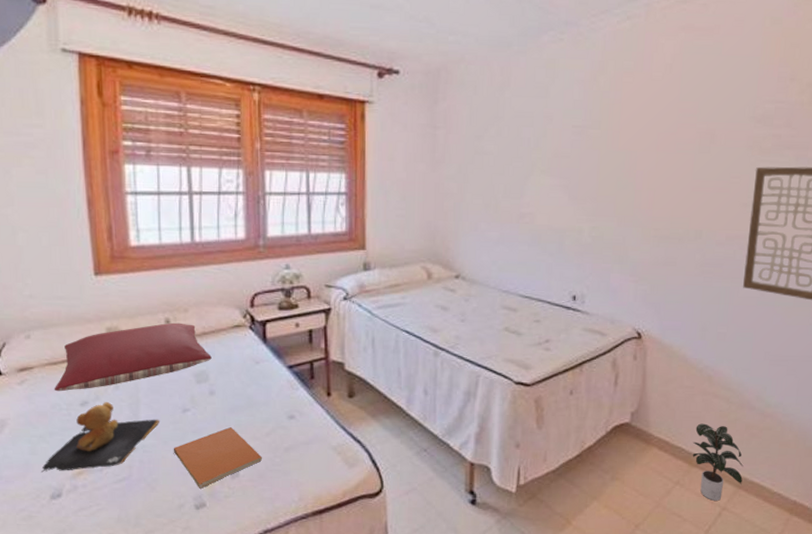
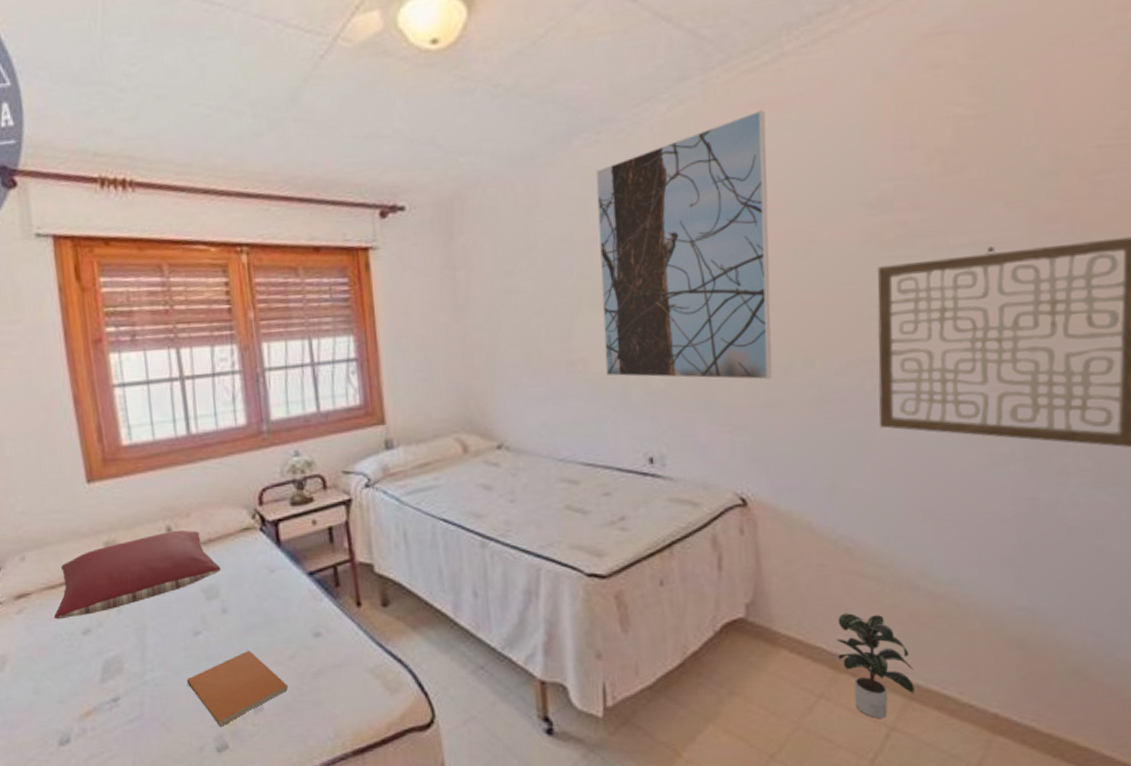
teddy bear: present [40,402,159,473] -> none [46,628,169,715]
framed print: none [548,33,690,244] -> present [595,109,772,380]

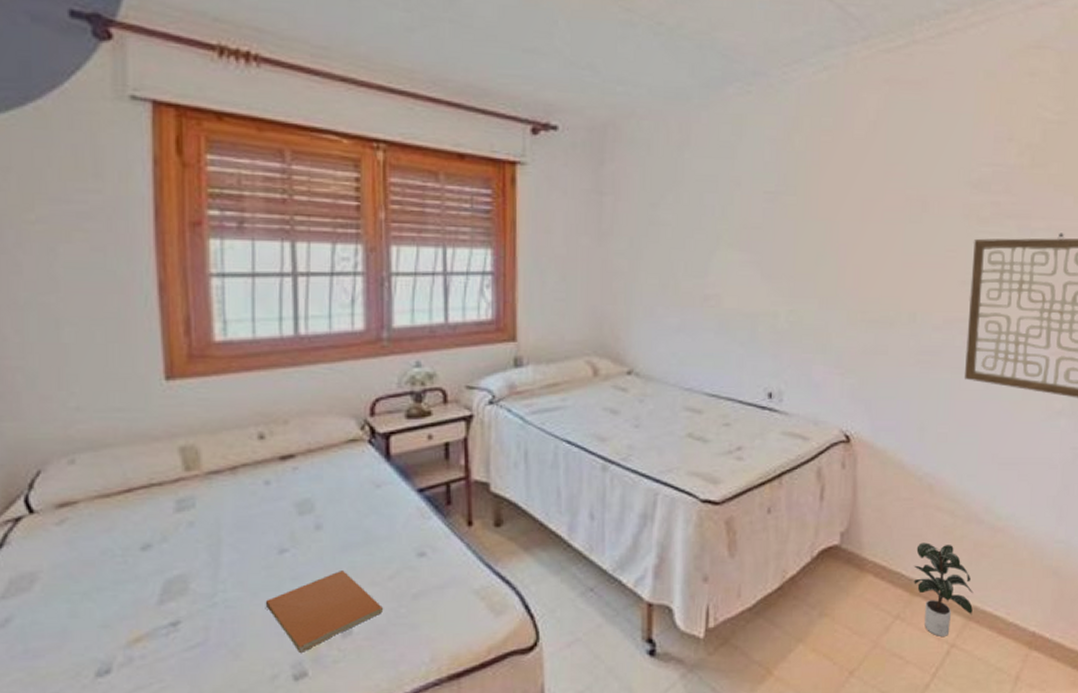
pillow: present [54,530,221,620] -> none [106,438,319,533]
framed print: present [595,109,772,380] -> none [737,87,896,329]

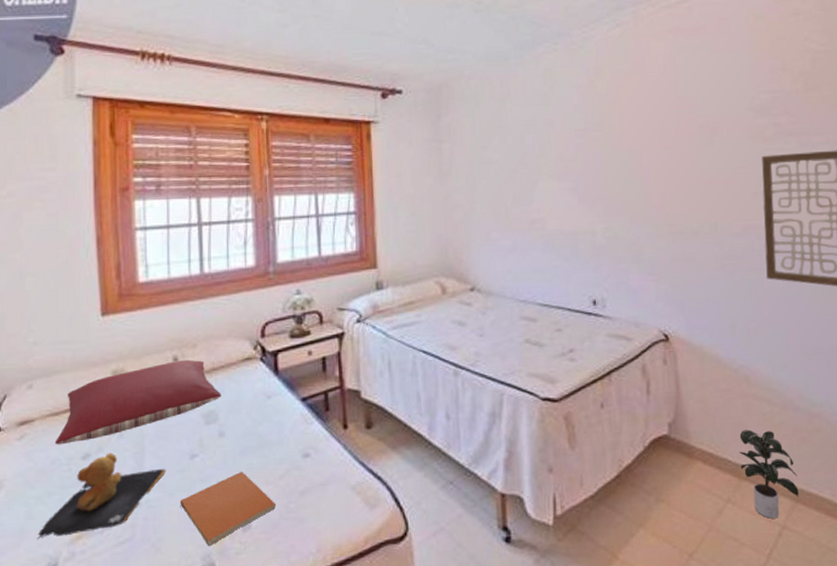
teddy bear: none [83,544,248,642] -> present [36,453,166,540]
pillow: none [106,438,319,533] -> present [56,359,221,445]

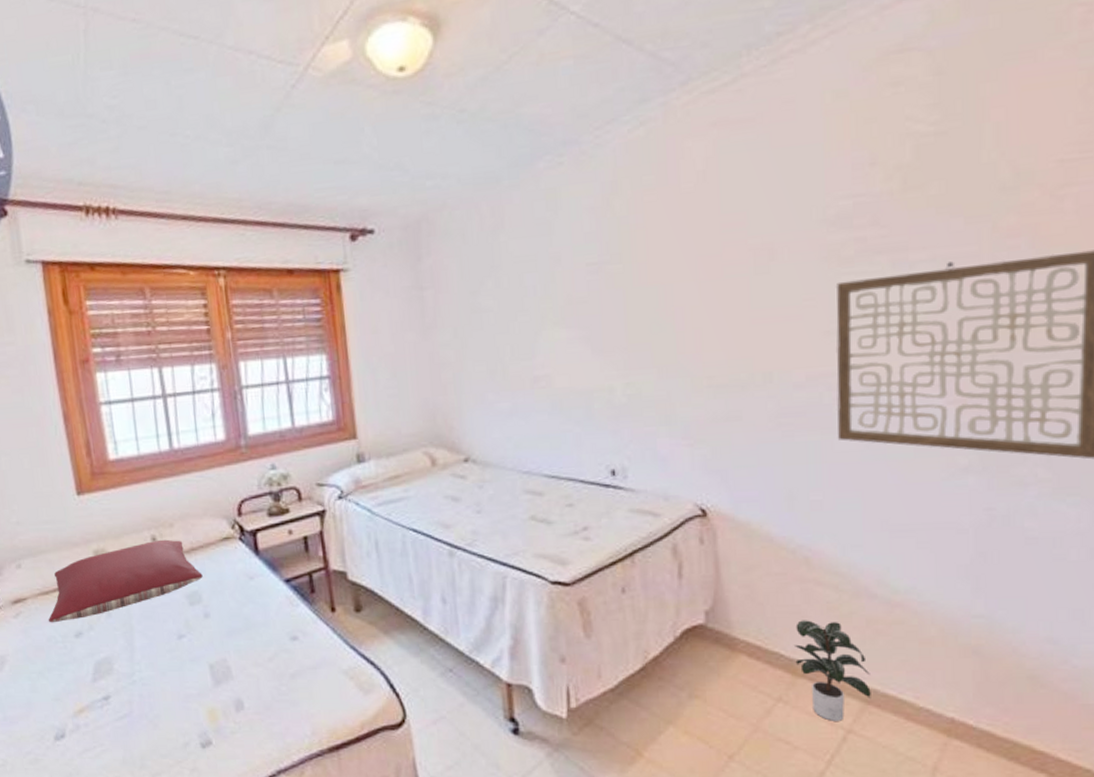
teddy bear: present [36,453,166,540] -> none [42,632,156,712]
book: present [180,472,276,546] -> none [172,653,267,724]

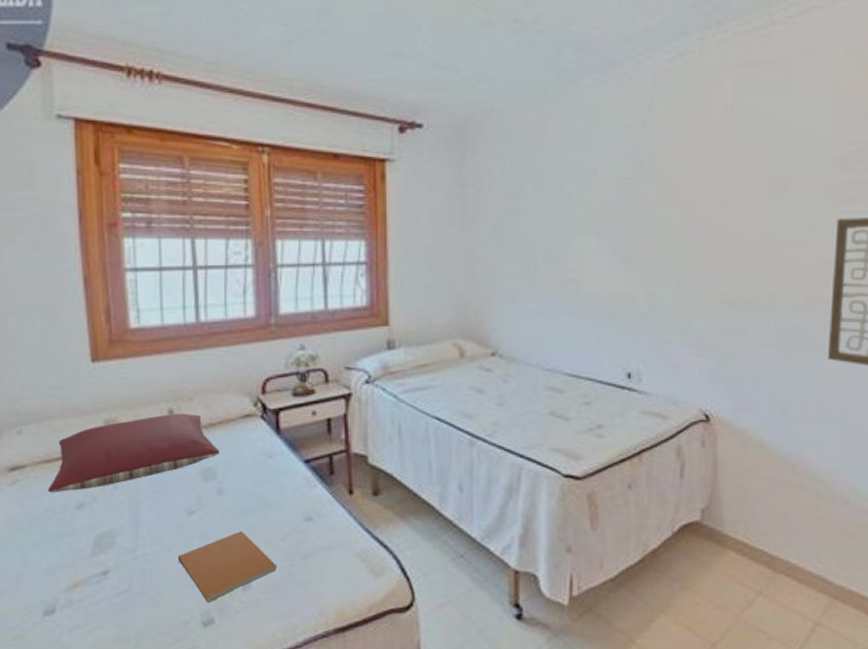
book: none [172,653,267,724] -> present [177,531,276,602]
potted plant: present [795,620,871,721] -> none [776,521,839,614]

